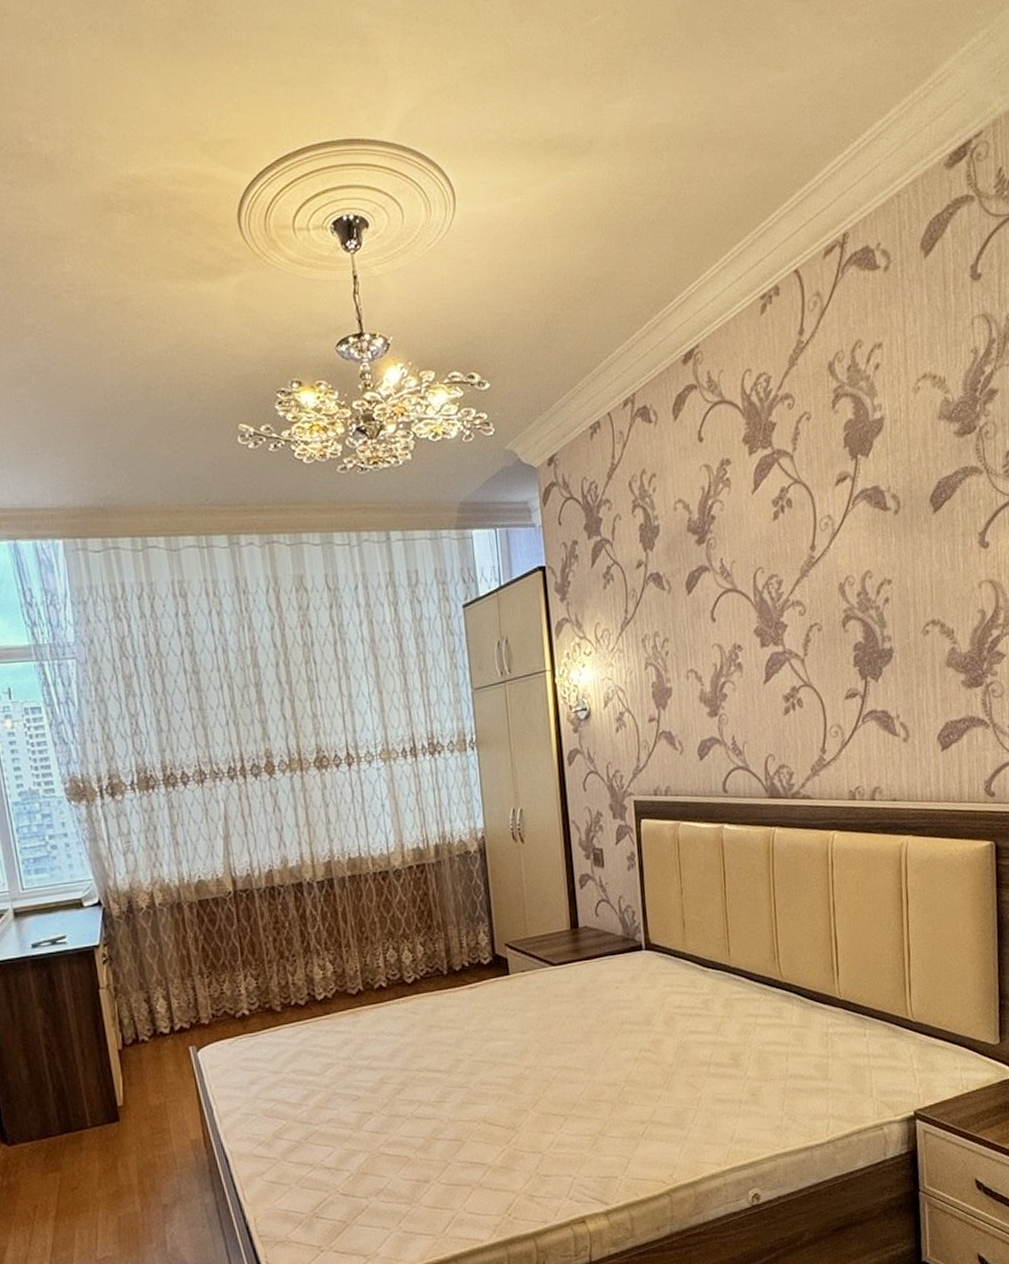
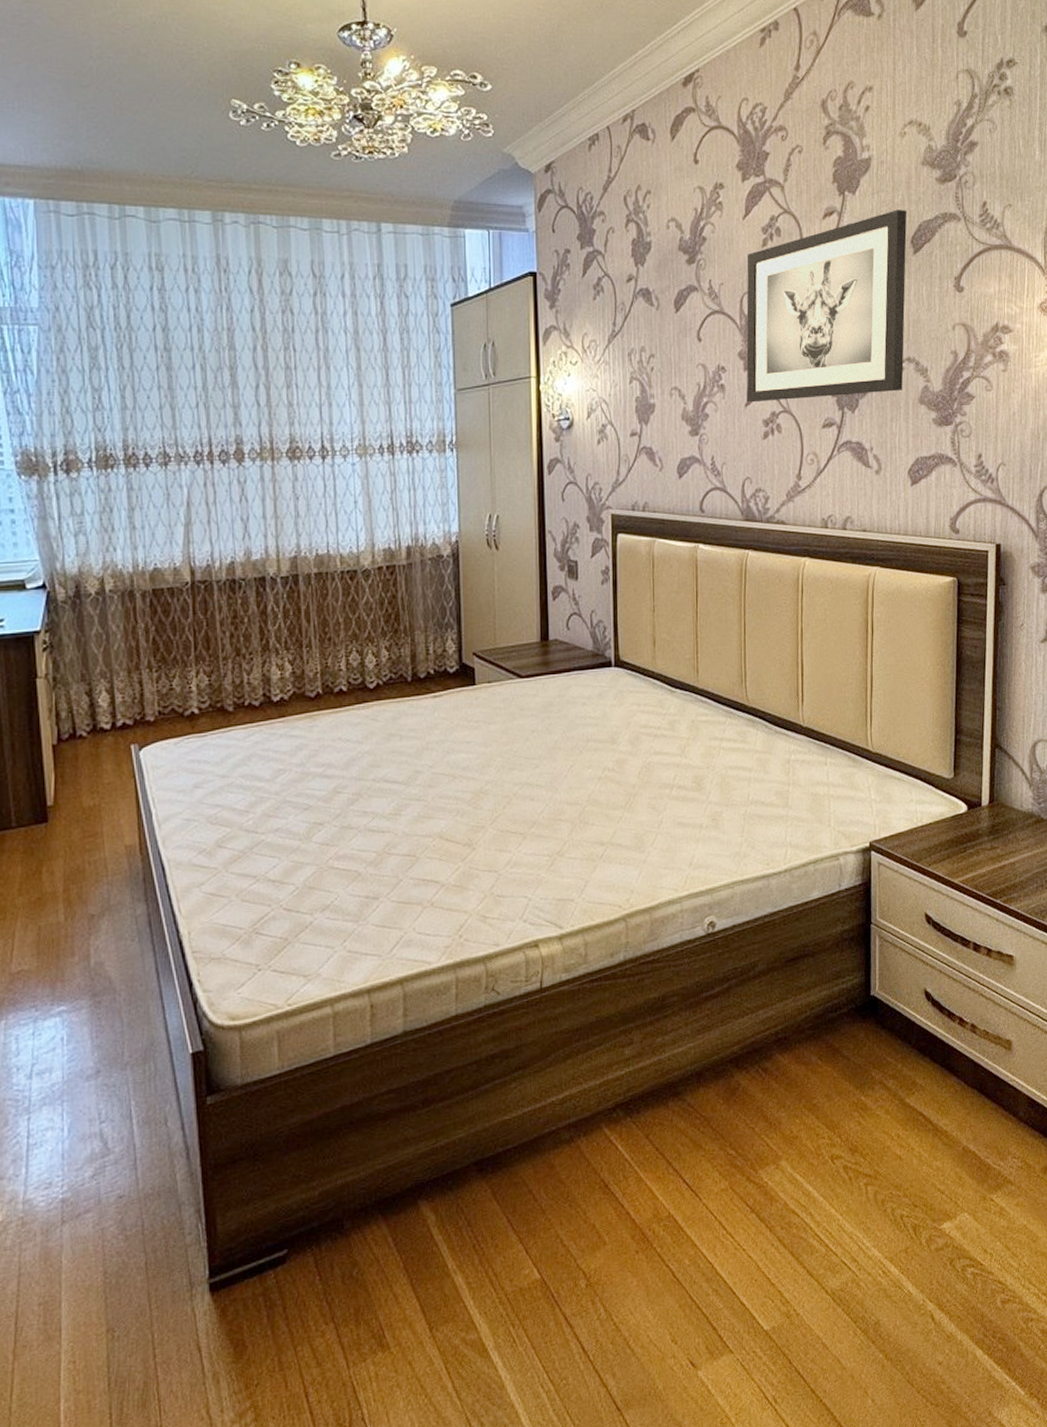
wall art: none [758,468,928,679] -> present [746,210,907,403]

